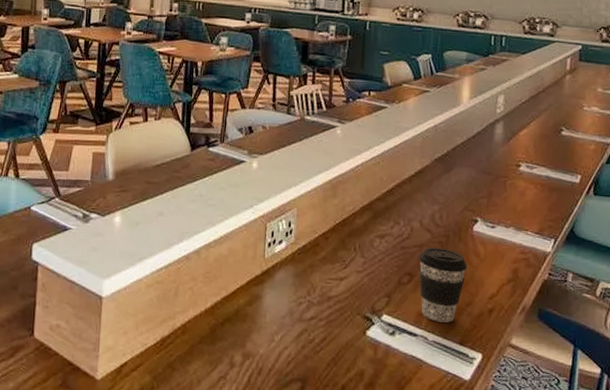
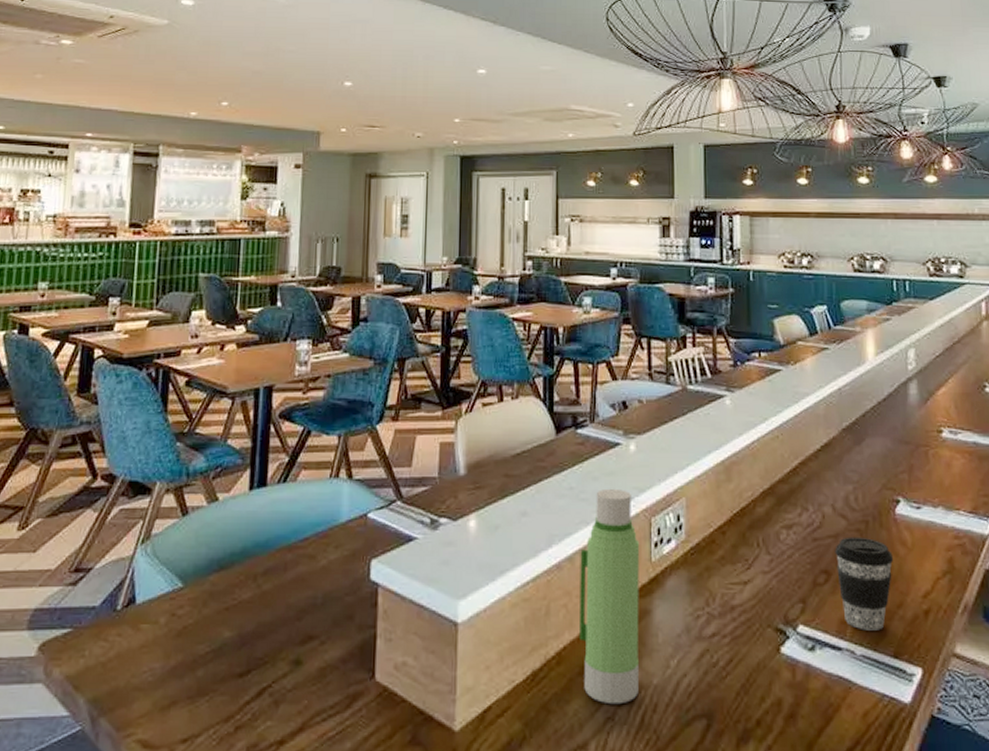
water bottle: none [201,197,256,367] -> present [578,488,640,705]

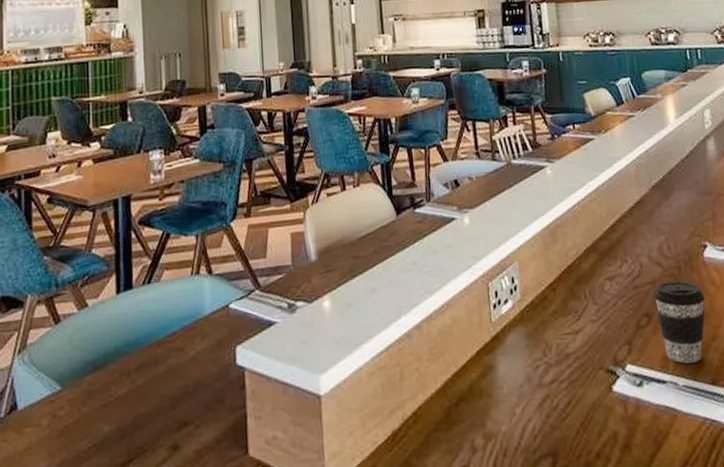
water bottle: present [578,488,640,705] -> none [427,259,490,454]

